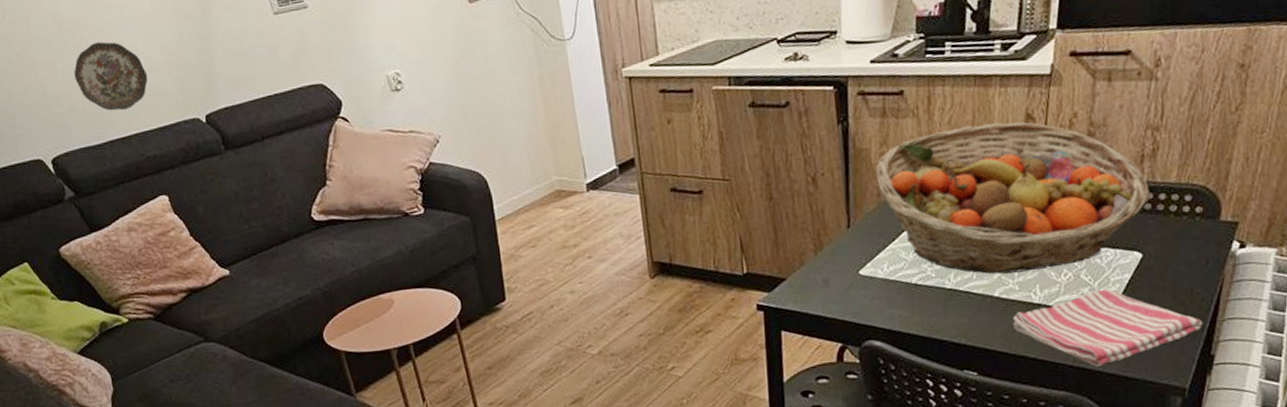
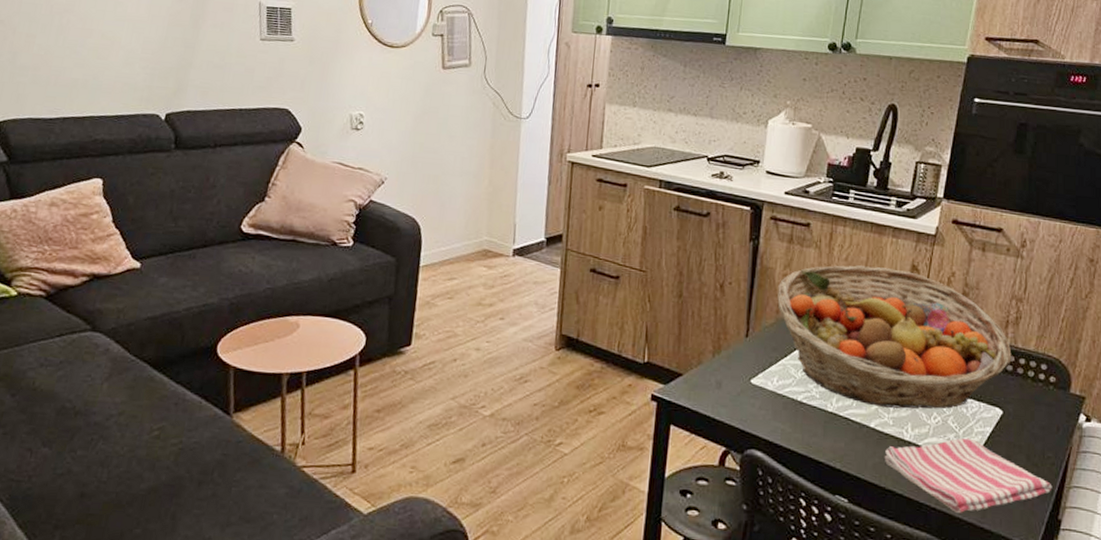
decorative plate: present [74,41,148,111] -> none [48,27,122,93]

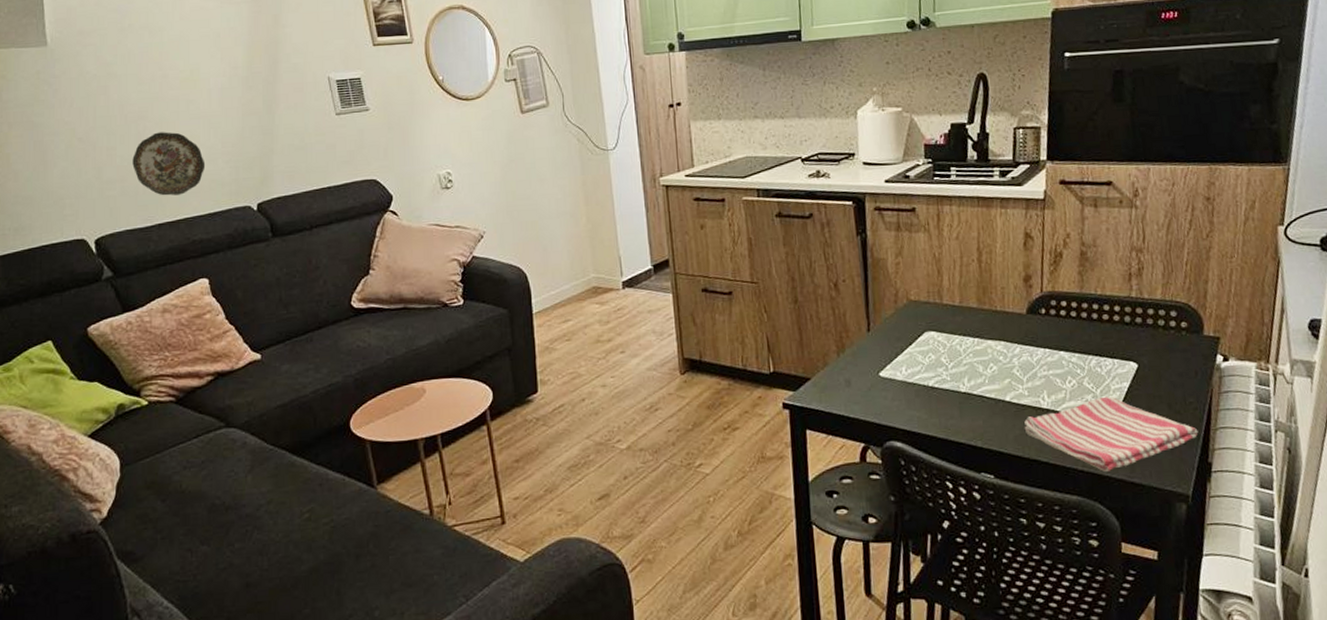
decorative plate: none [48,27,122,93] -> present [132,132,206,196]
fruit basket: present [777,265,1012,409] -> none [892,240,1140,380]

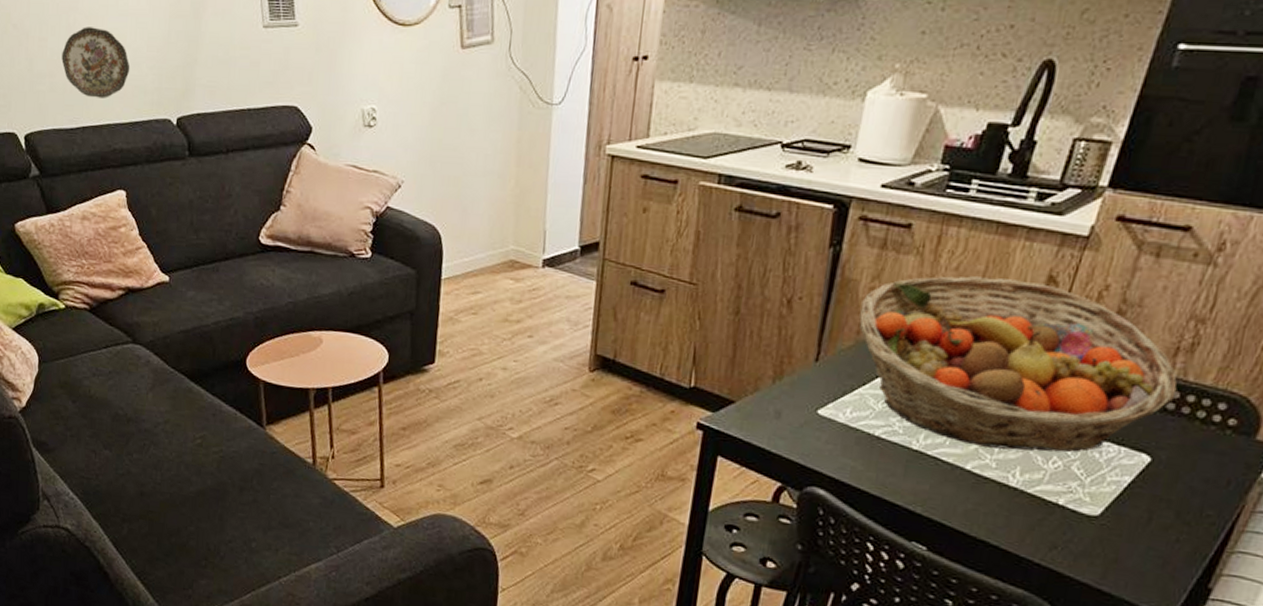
fruit basket: none [892,240,1140,380] -> present [859,276,1178,453]
dish towel: present [1024,396,1198,472] -> none [979,487,1207,572]

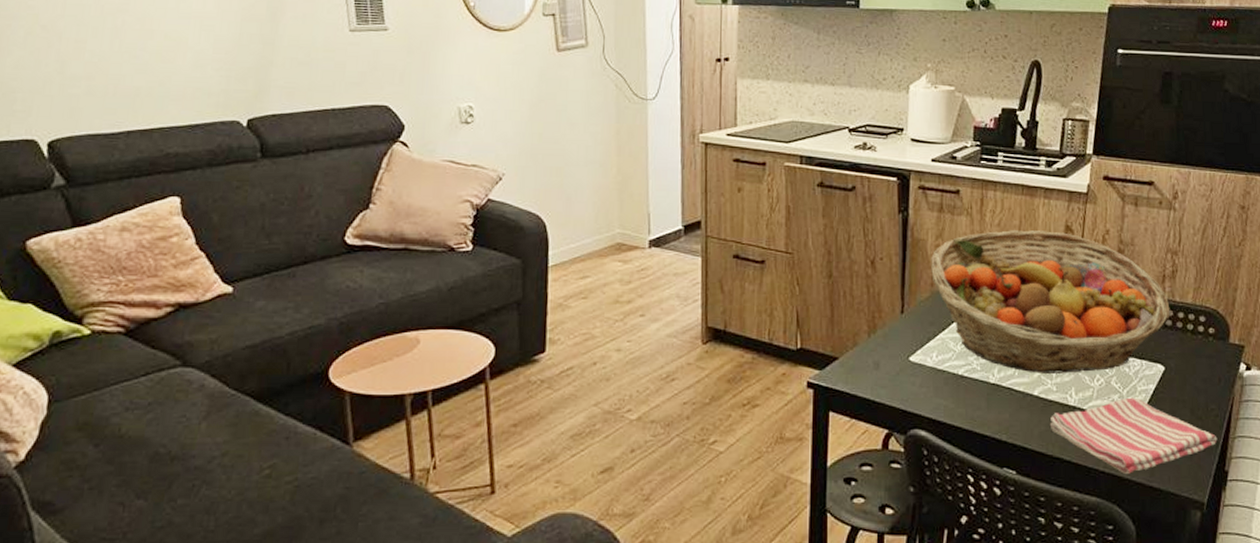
decorative plate: present [61,27,130,98] -> none [103,29,192,101]
dish towel: none [979,487,1207,572] -> present [1049,397,1218,474]

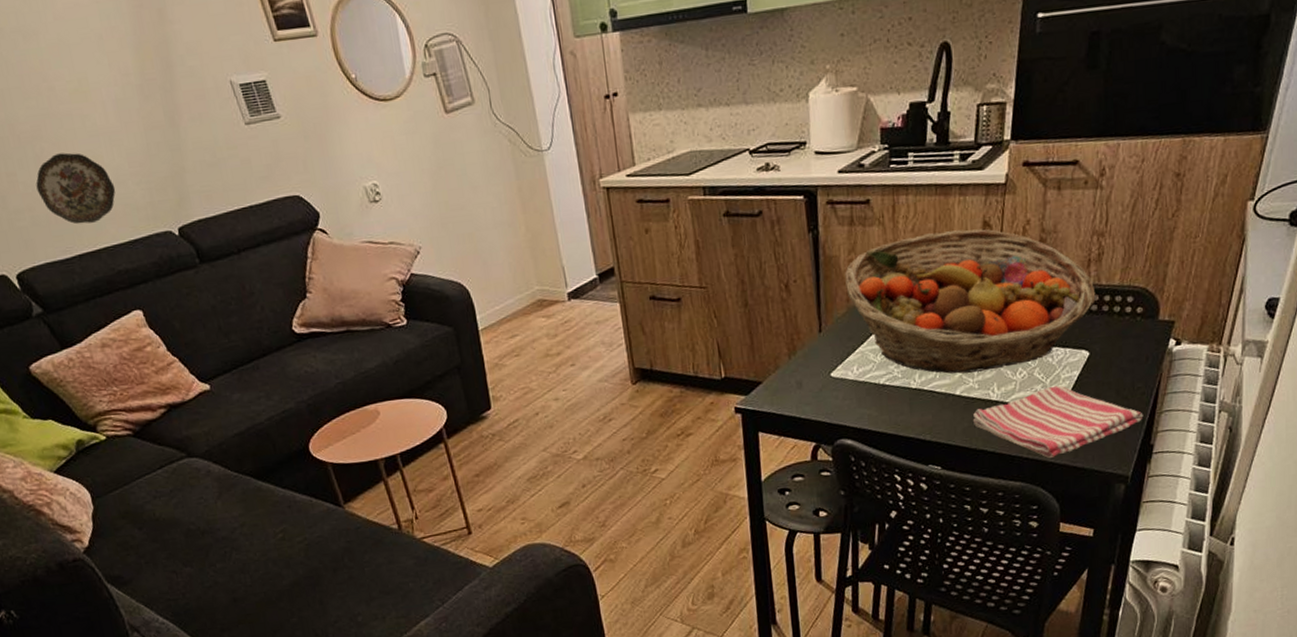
decorative plate: none [103,29,192,101] -> present [36,152,116,225]

